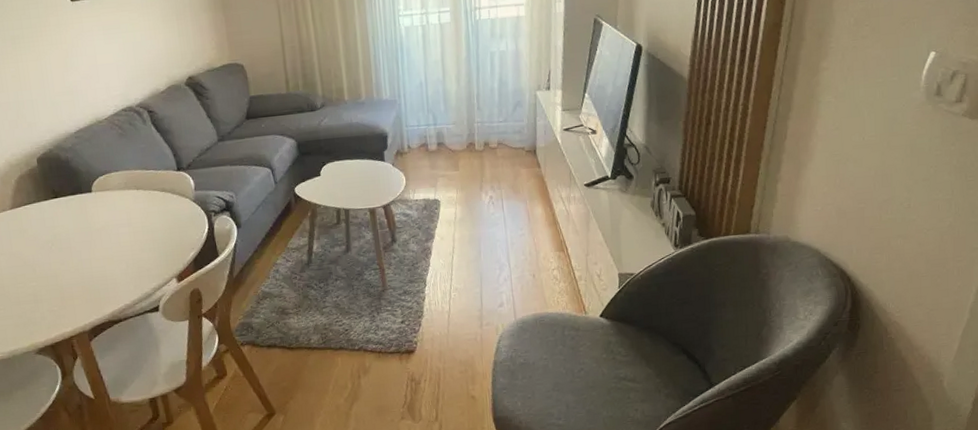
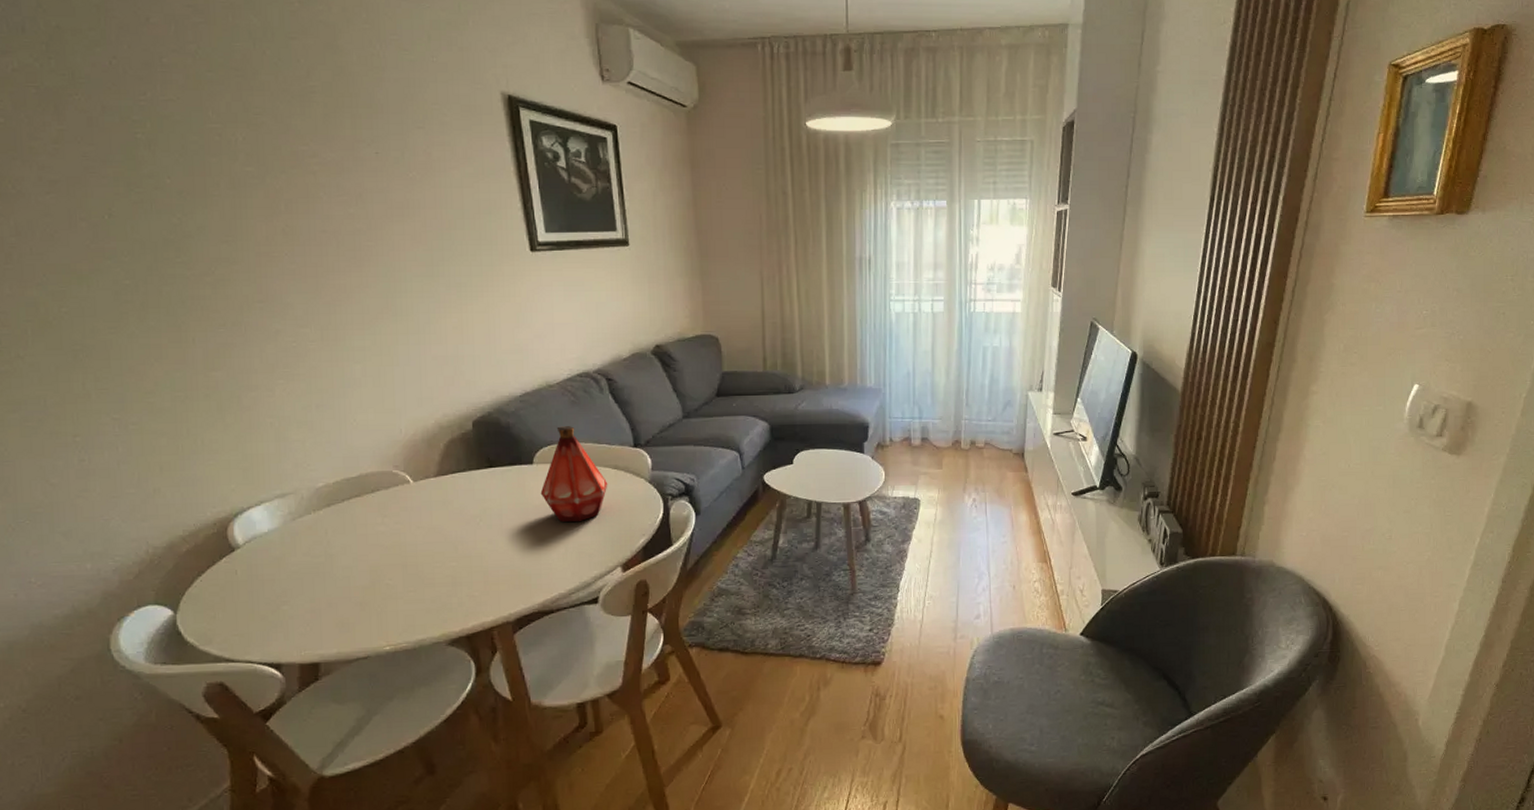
bottle: none [100,156,158,242] -> present [540,426,608,522]

